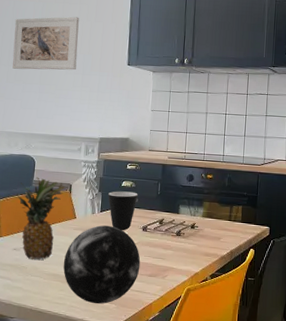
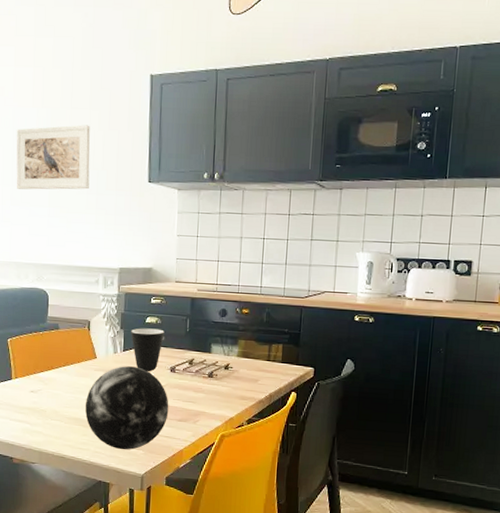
fruit: present [17,177,66,261] -> none [31,313,84,404]

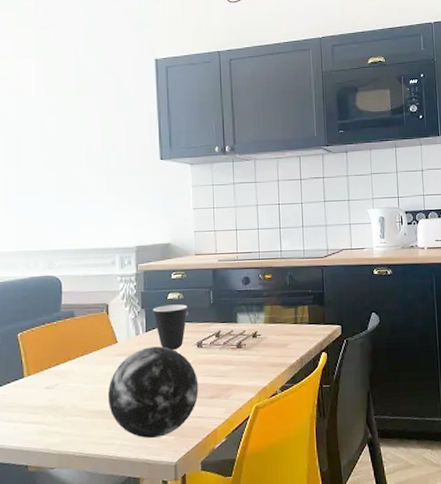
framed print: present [16,125,90,190] -> none [19,109,100,176]

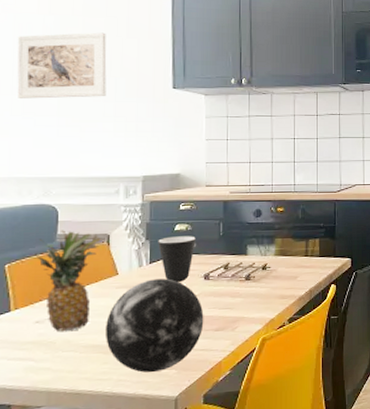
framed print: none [19,109,100,176] -> present [17,32,107,99]
fruit: none [44,300,102,398] -> present [36,230,102,332]

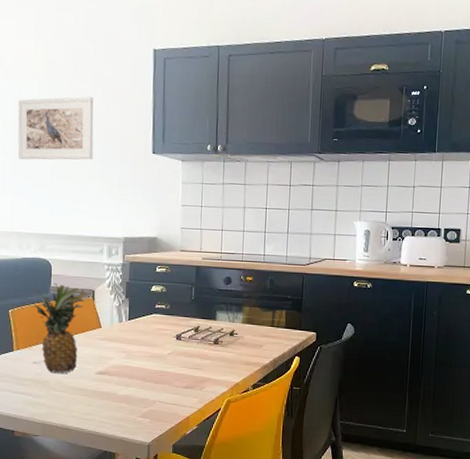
decorative orb: present [106,278,204,373] -> none [90,335,175,419]
mug: present [158,236,196,282] -> none [136,296,170,340]

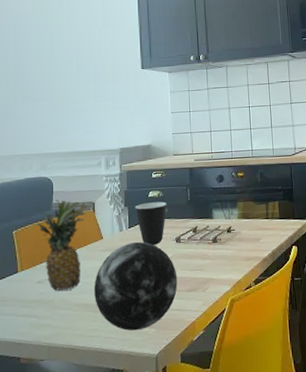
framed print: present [17,96,94,160] -> none [18,25,88,87]
decorative orb: none [90,335,175,419] -> present [94,242,178,331]
mug: none [136,296,170,340] -> present [135,202,167,245]

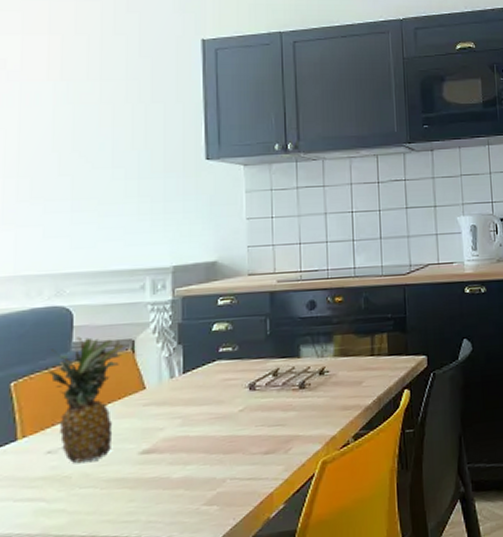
decorative orb: present [94,242,178,331] -> none [132,391,250,511]
mug: present [135,202,167,245] -> none [193,337,238,395]

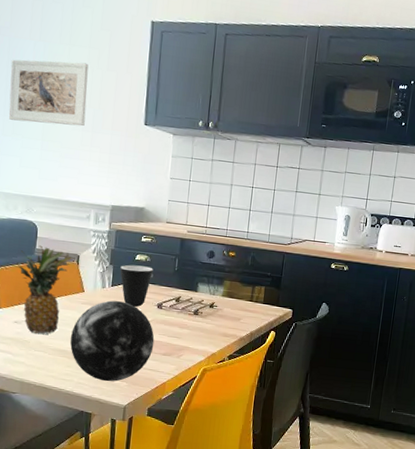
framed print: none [24,98,128,181] -> present [9,59,89,127]
decorative orb: none [132,391,250,511] -> present [70,300,155,382]
mug: none [193,337,238,395] -> present [120,264,153,307]

